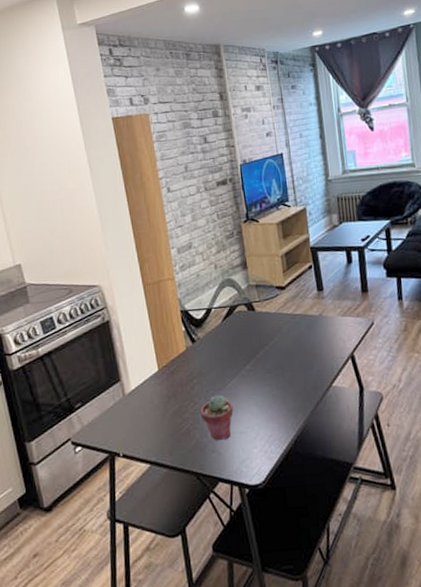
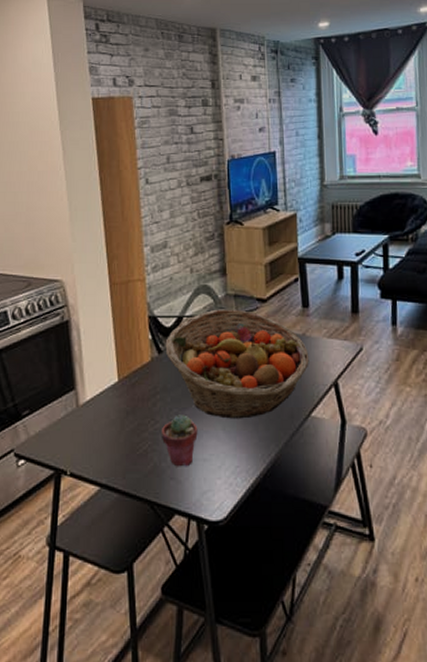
fruit basket: none [197,297,328,395] -> present [165,309,309,419]

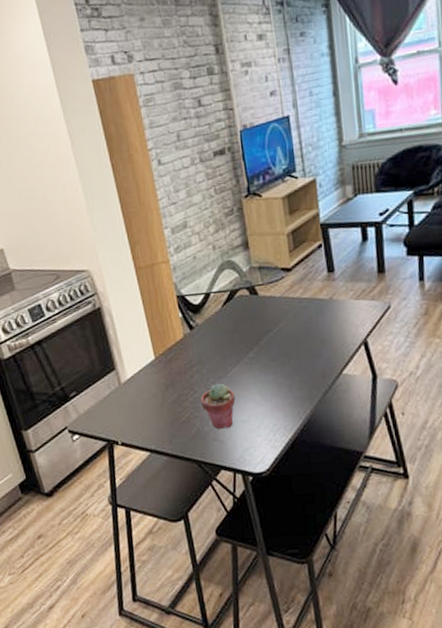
fruit basket: present [165,309,309,419] -> none [195,280,338,383]

